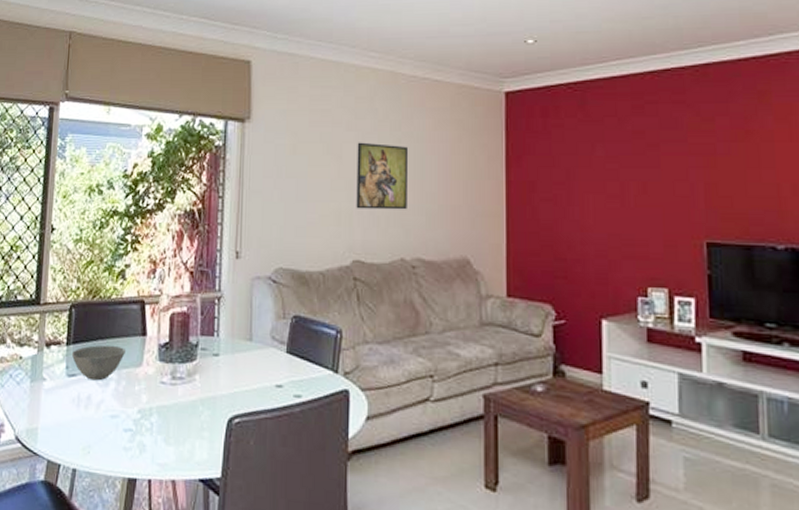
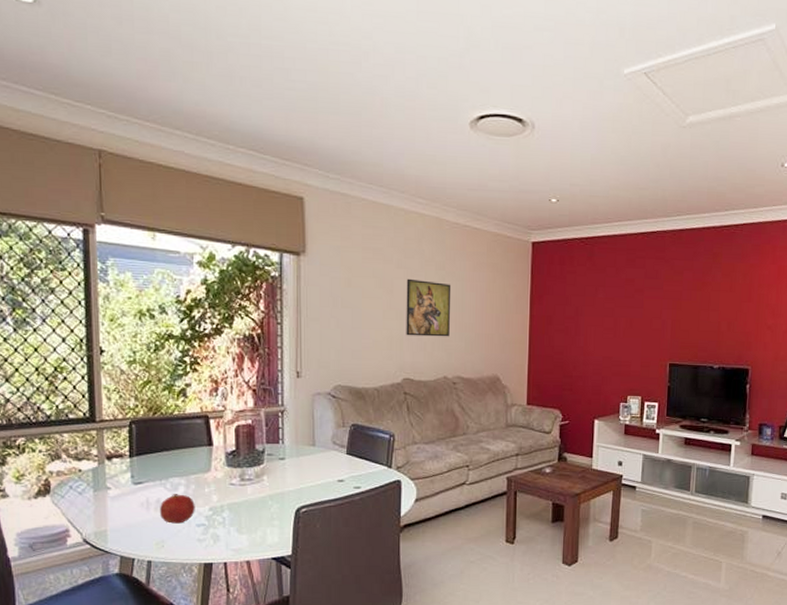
bowl: present [71,345,125,381] -> none [135,455,192,486]
fruit: none [89,390,124,427] -> present [160,494,195,524]

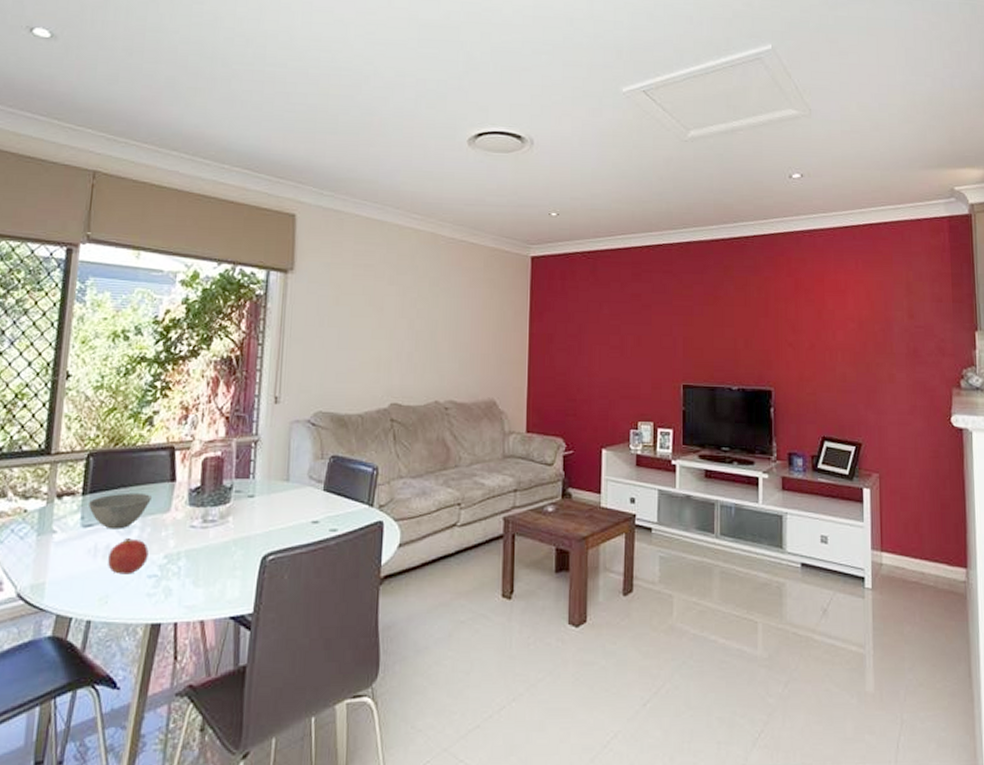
bowl: none [135,455,192,486] -> present [87,492,152,529]
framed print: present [406,278,452,337] -> none [395,295,446,358]

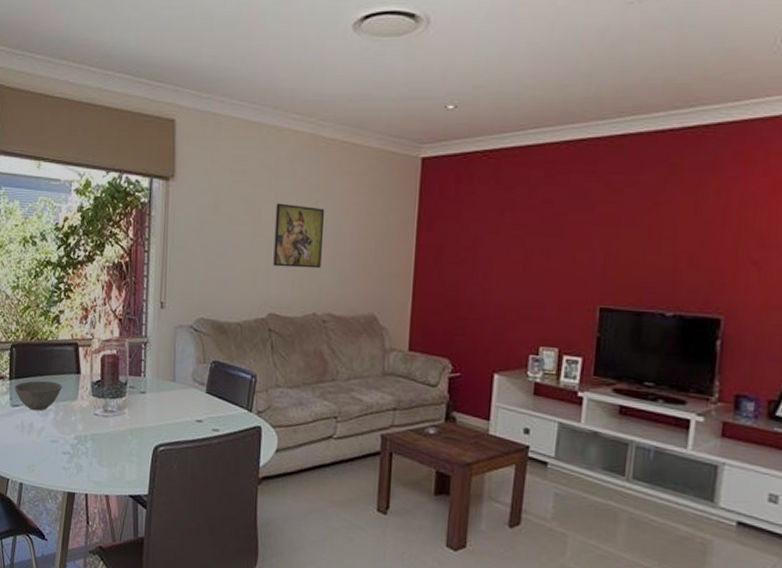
fruit: present [108,538,149,574] -> none [32,419,62,450]
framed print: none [395,295,446,358] -> present [273,203,325,269]

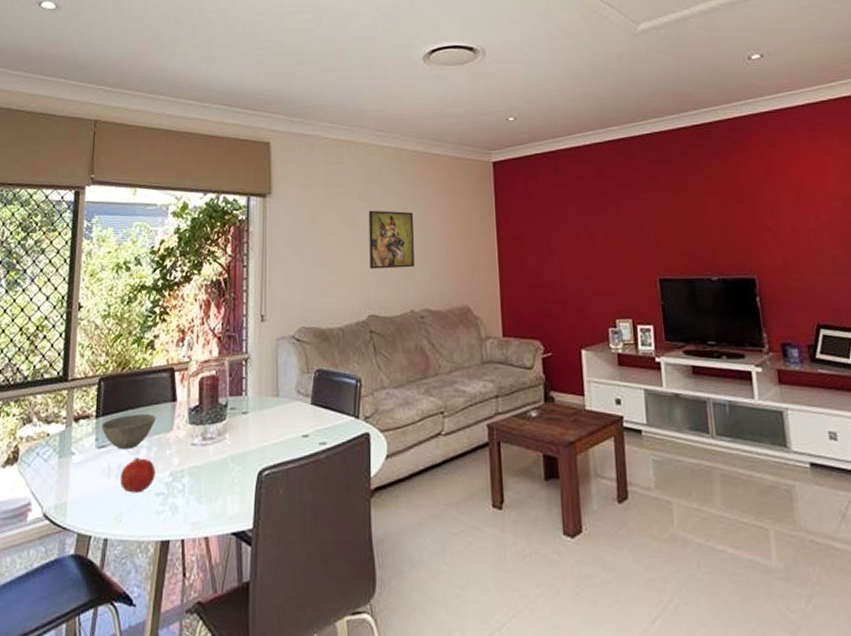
fruit: none [32,419,62,450] -> present [120,458,156,493]

